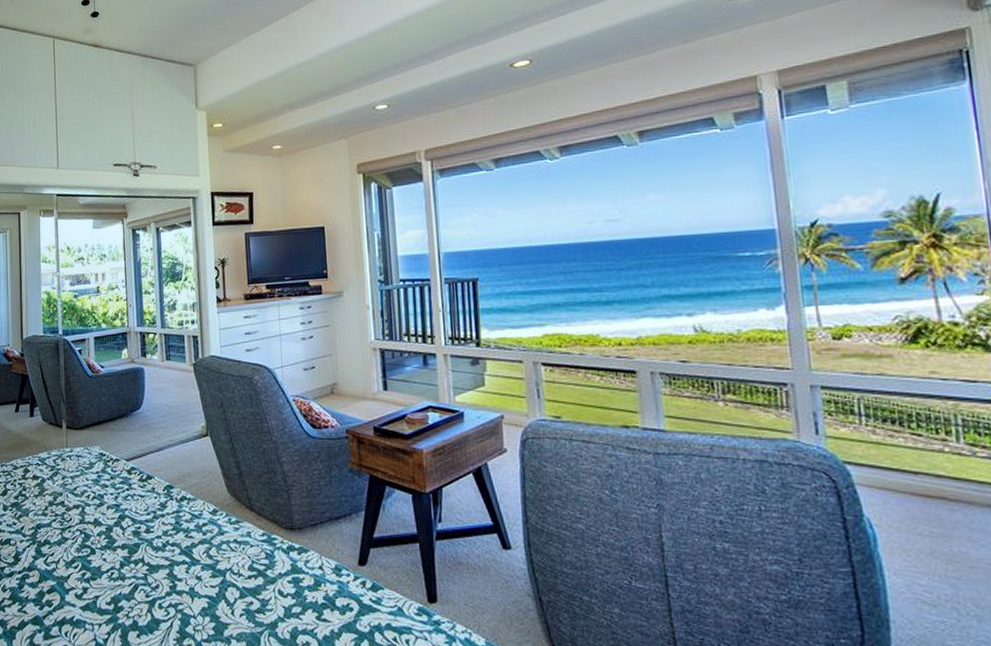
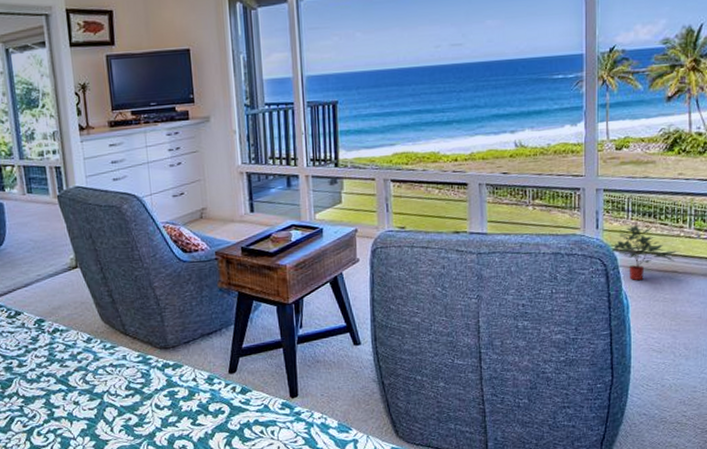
potted plant: none [836,434,946,506] -> present [608,225,679,281]

